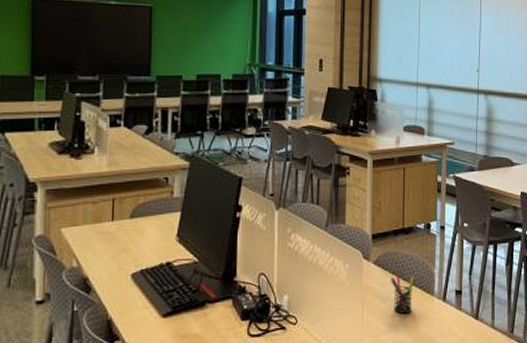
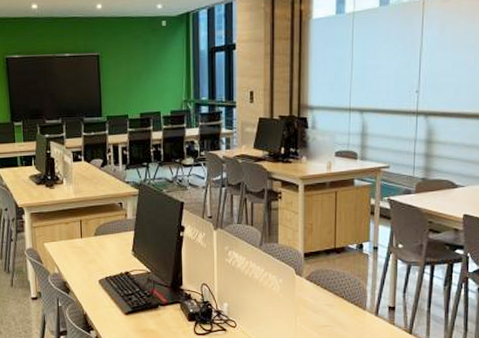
pen holder: present [390,275,414,314] -> none [322,291,346,324]

